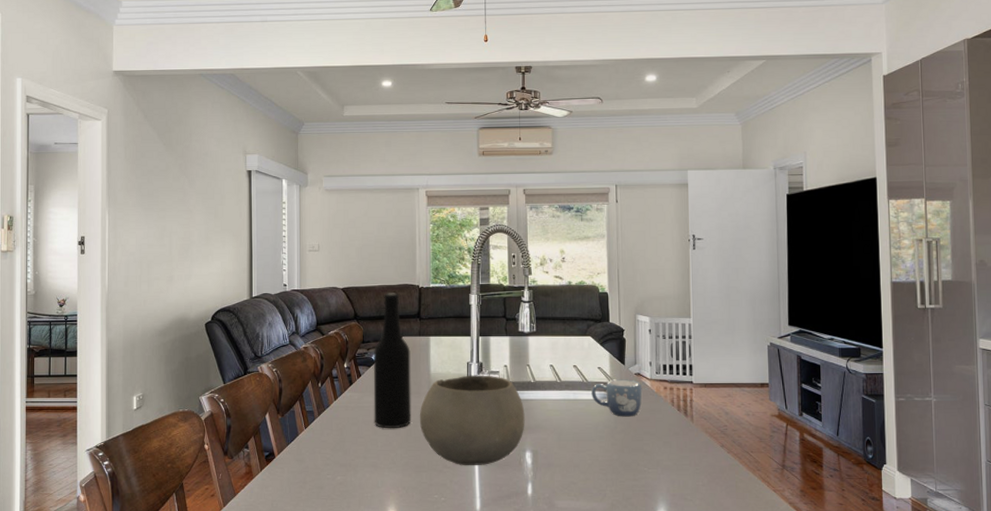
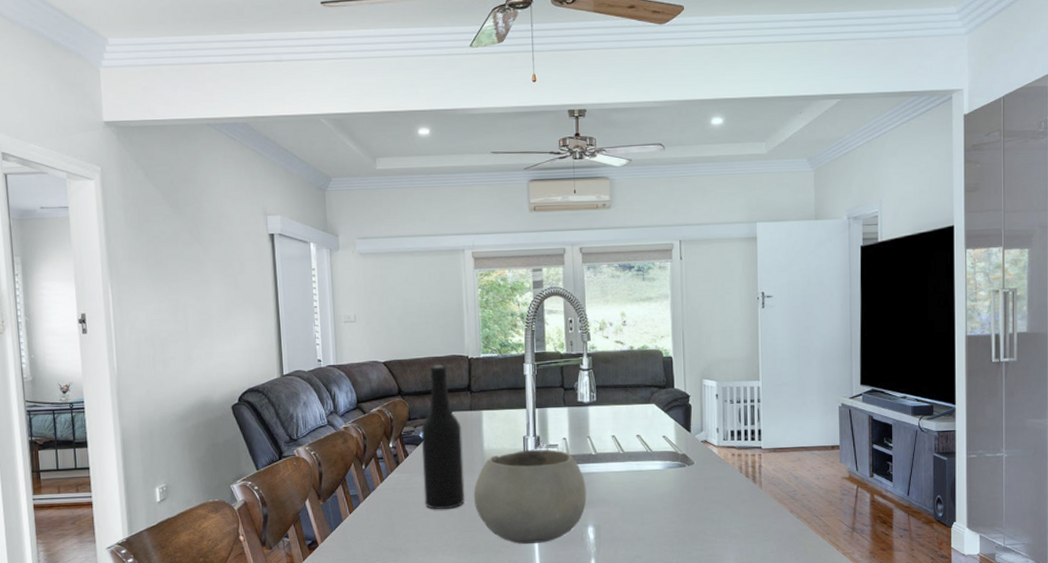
mug: present [591,379,643,417] -> none [656,447,710,487]

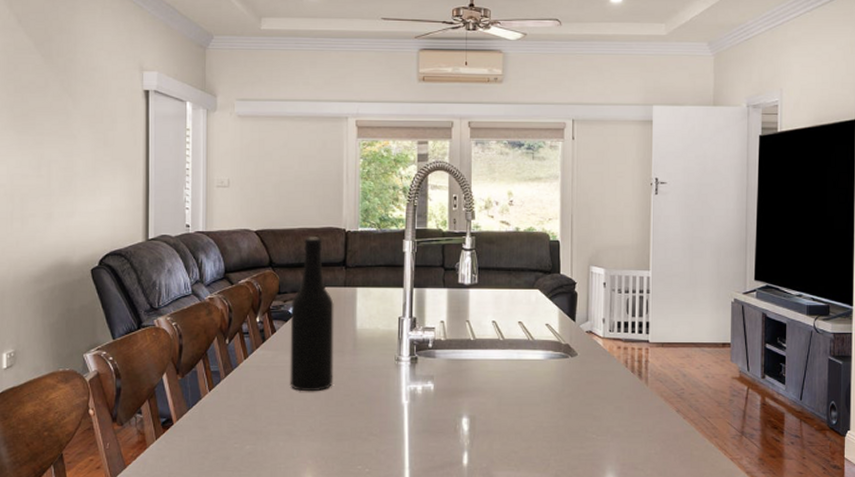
bowl: present [473,449,587,545] -> none [342,331,462,434]

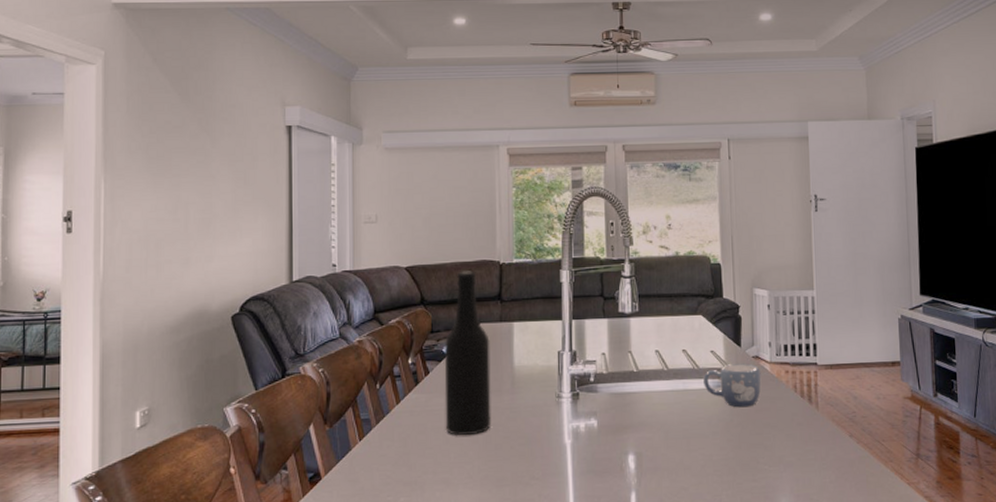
mug: none [538,337,594,379] -> present [703,363,762,408]

